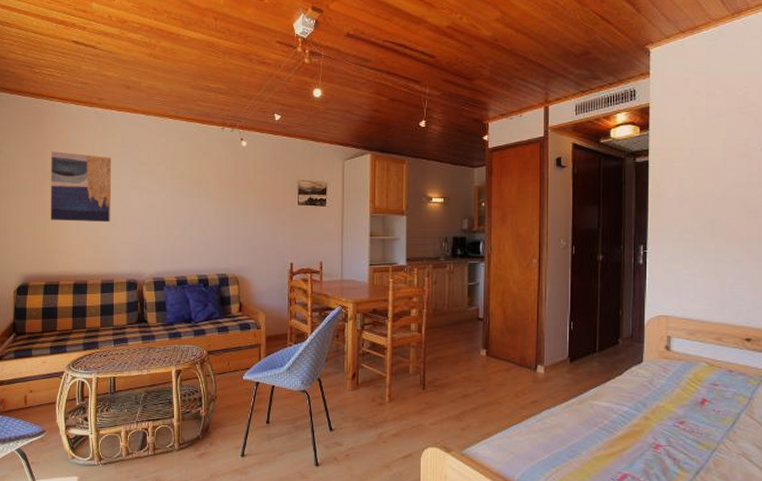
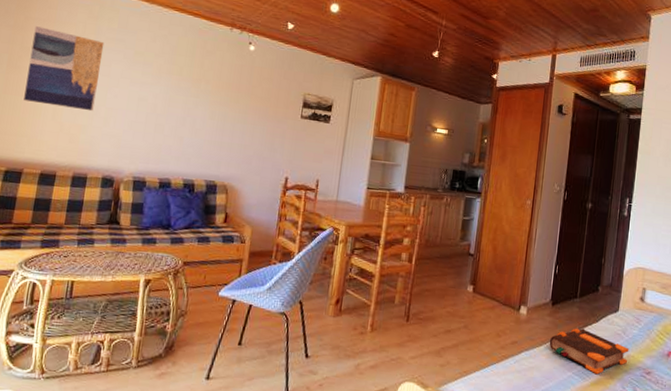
bible: none [571,383,658,428] -> present [549,328,629,375]

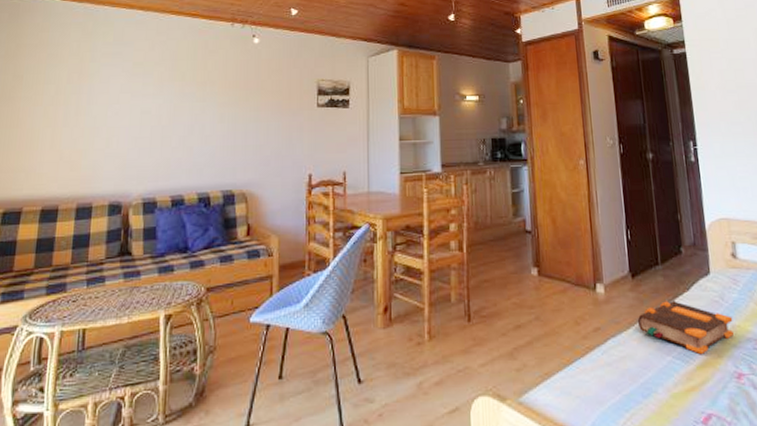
wall art: present [24,26,105,112] -> none [19,52,101,134]

